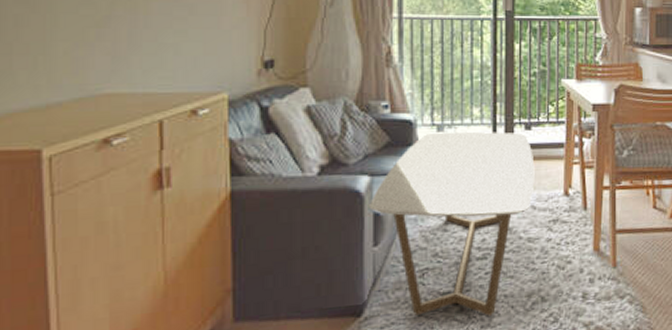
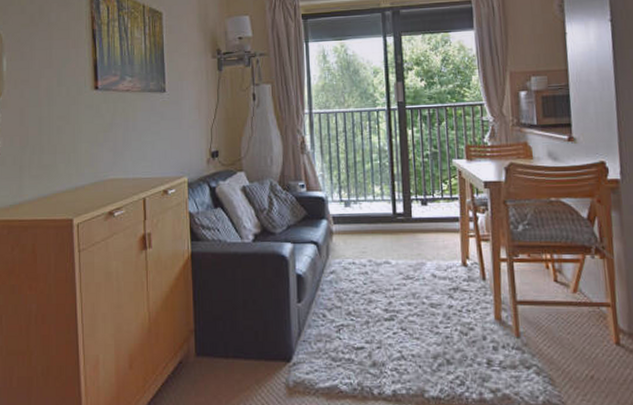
coffee table: present [369,131,535,316] -> none [293,206,433,373]

